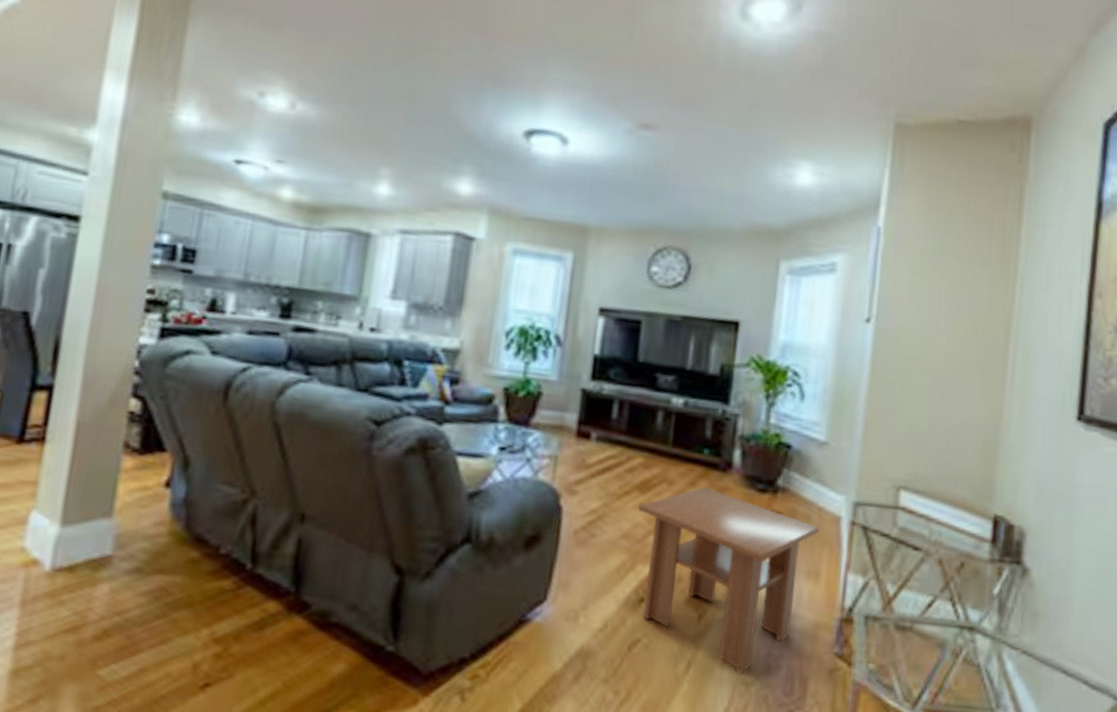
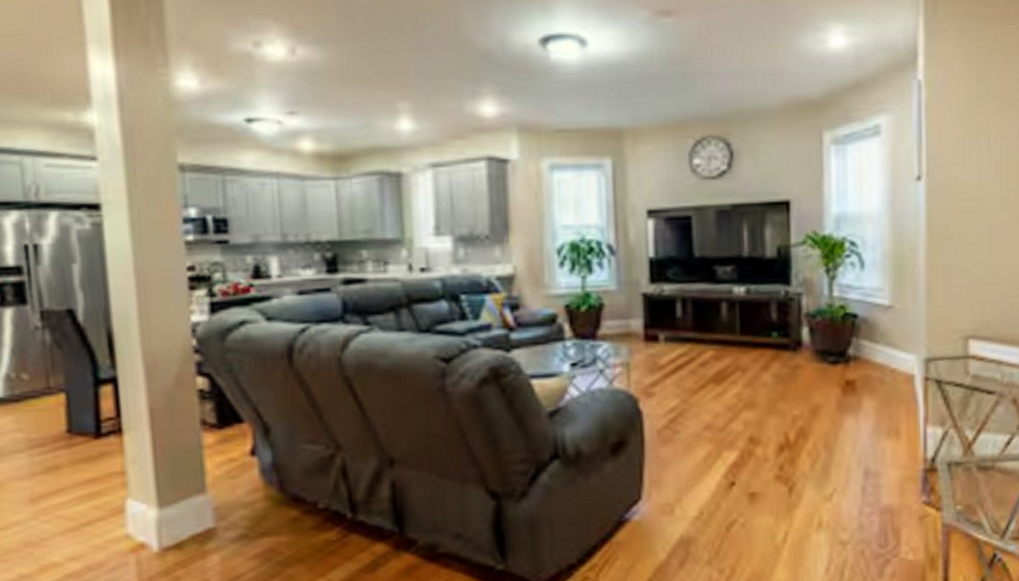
coffee table: present [638,487,819,674] -> none [716,368,894,535]

